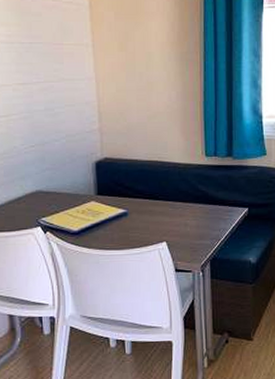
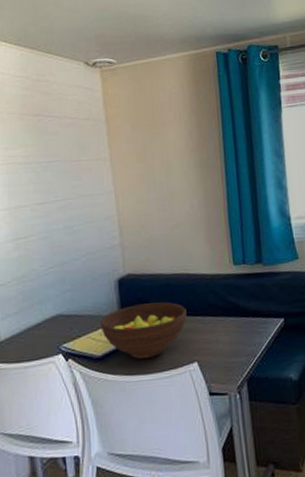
fruit bowl: none [77,186,159,236] -> present [100,302,187,359]

